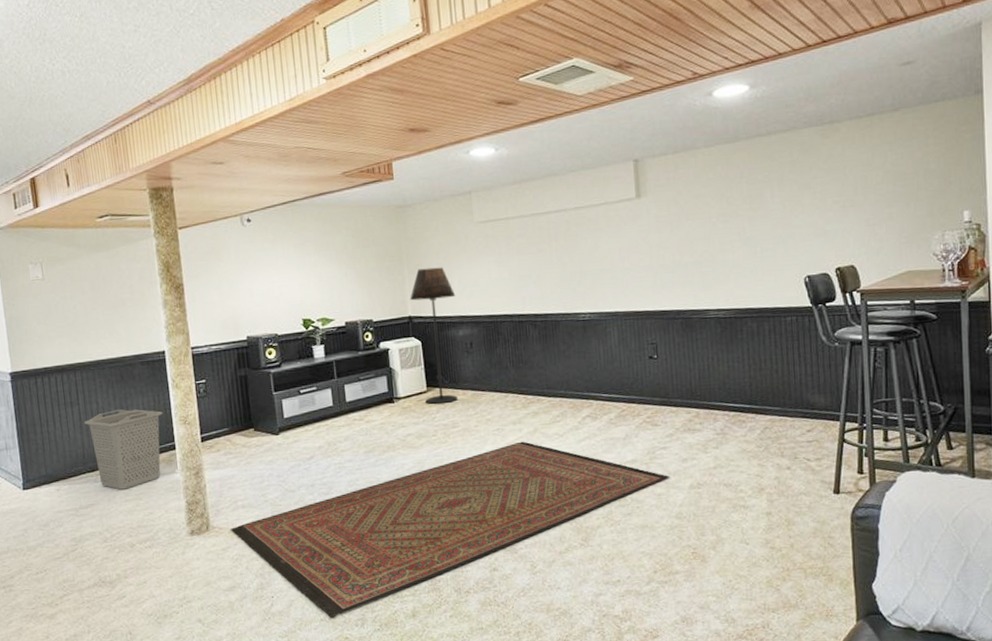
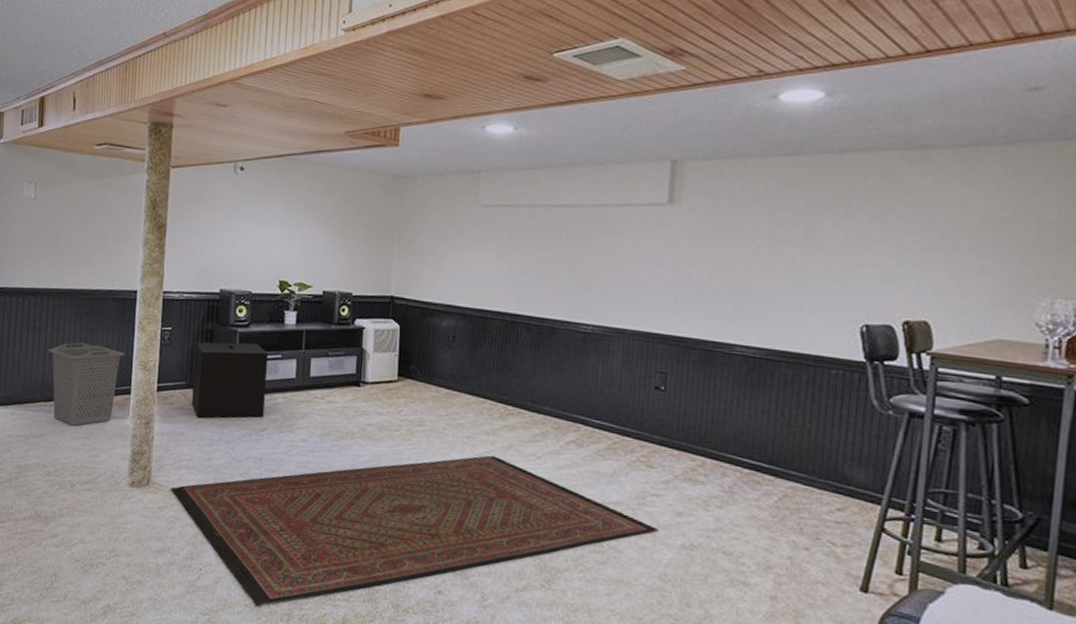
subwoofer: none [231,380,309,460] -> present [192,341,269,419]
floor lamp: present [410,267,458,405] -> none [394,246,446,398]

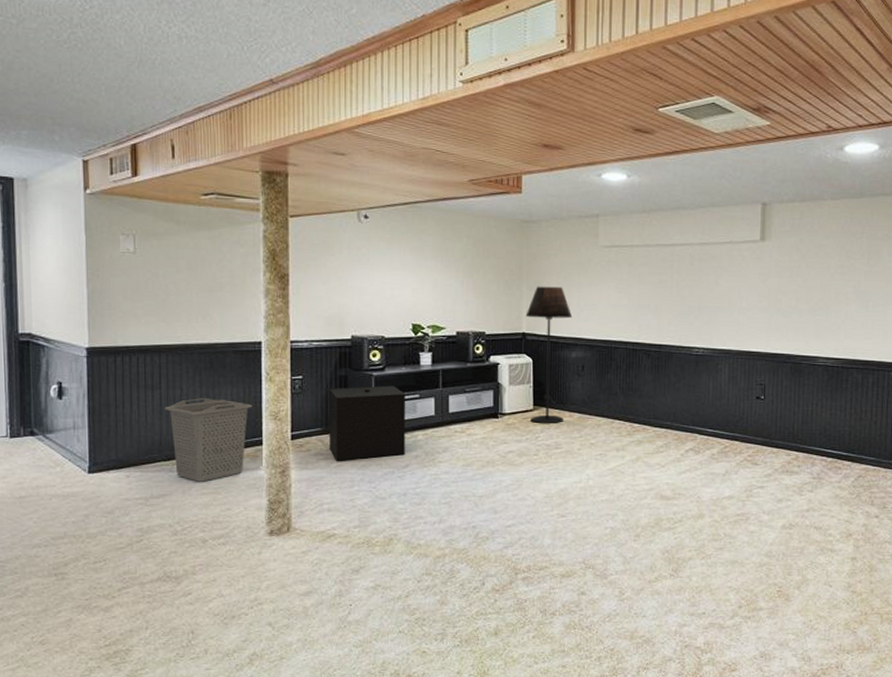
area rug: present [171,455,659,607] -> none [313,468,764,631]
floor lamp: none [394,246,446,398] -> present [525,286,573,424]

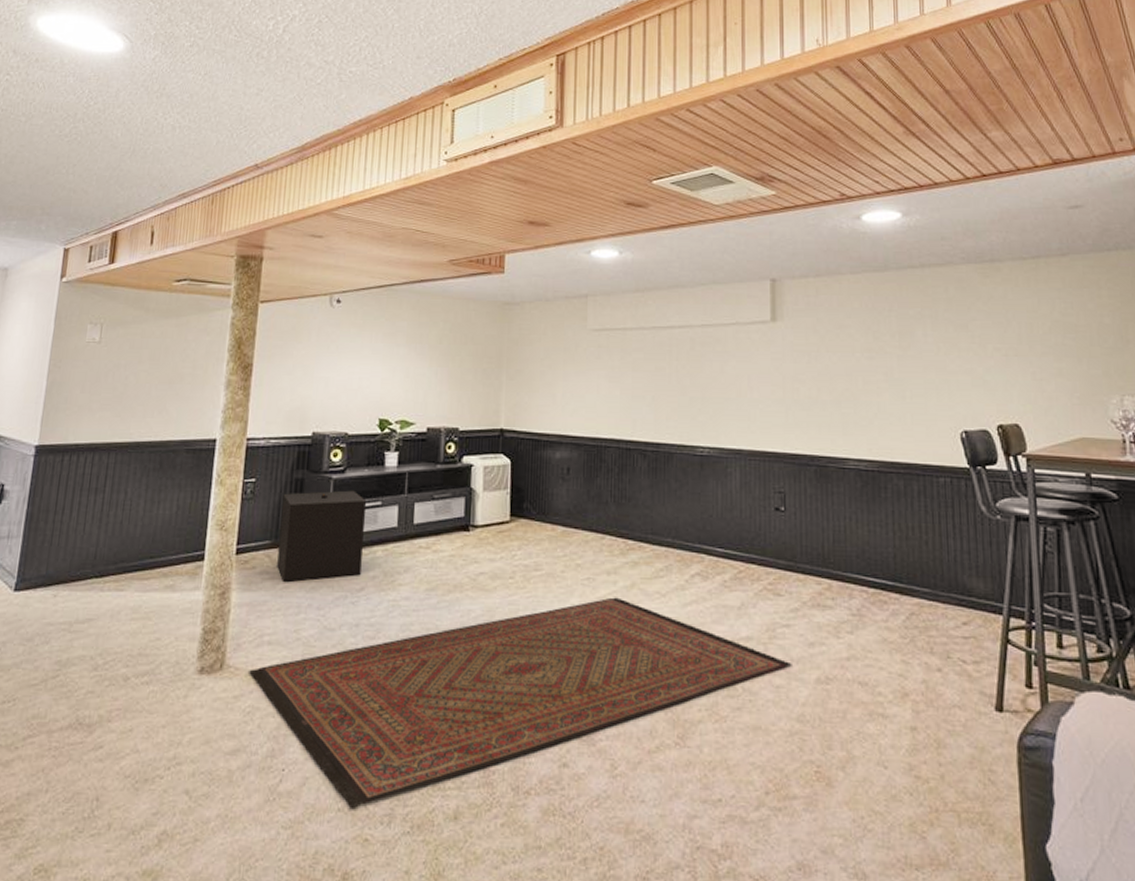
laundry basket: present [164,398,253,482] -> none [105,504,199,604]
area rug: none [313,468,764,631] -> present [249,597,792,810]
floor lamp: present [525,286,573,424] -> none [504,375,557,540]

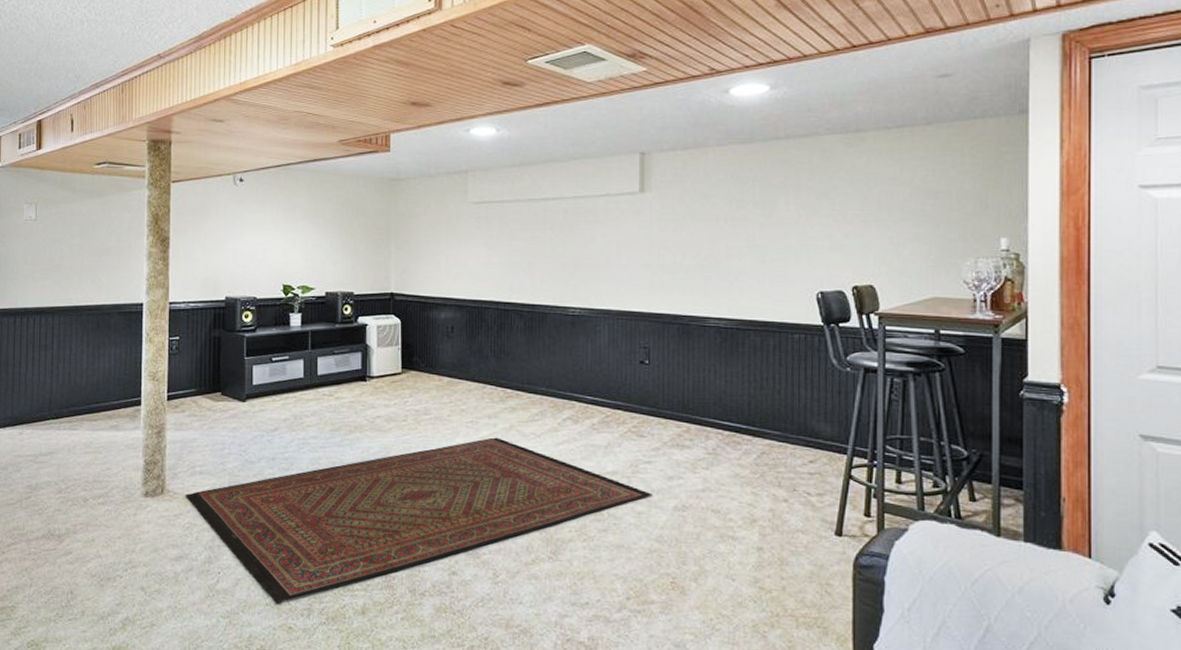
subwoofer: present [277,490,367,583] -> none [203,346,276,424]

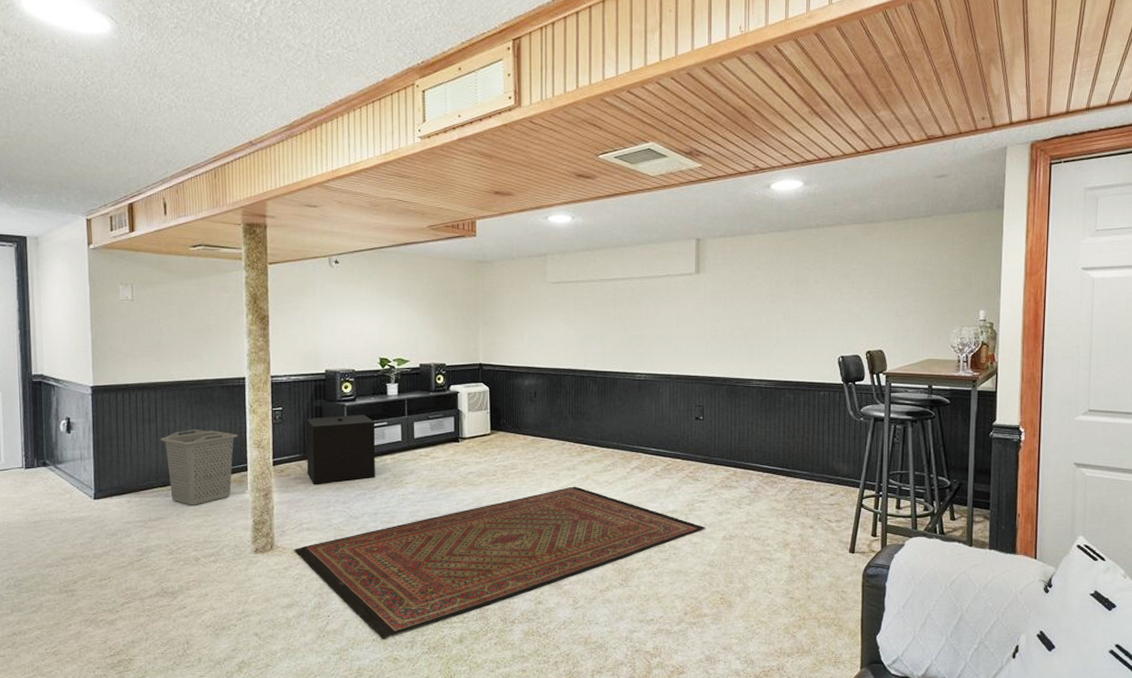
laundry basket: none [55,358,133,441] -> present [160,429,238,505]
subwoofer: none [203,346,276,424] -> present [306,414,376,485]

